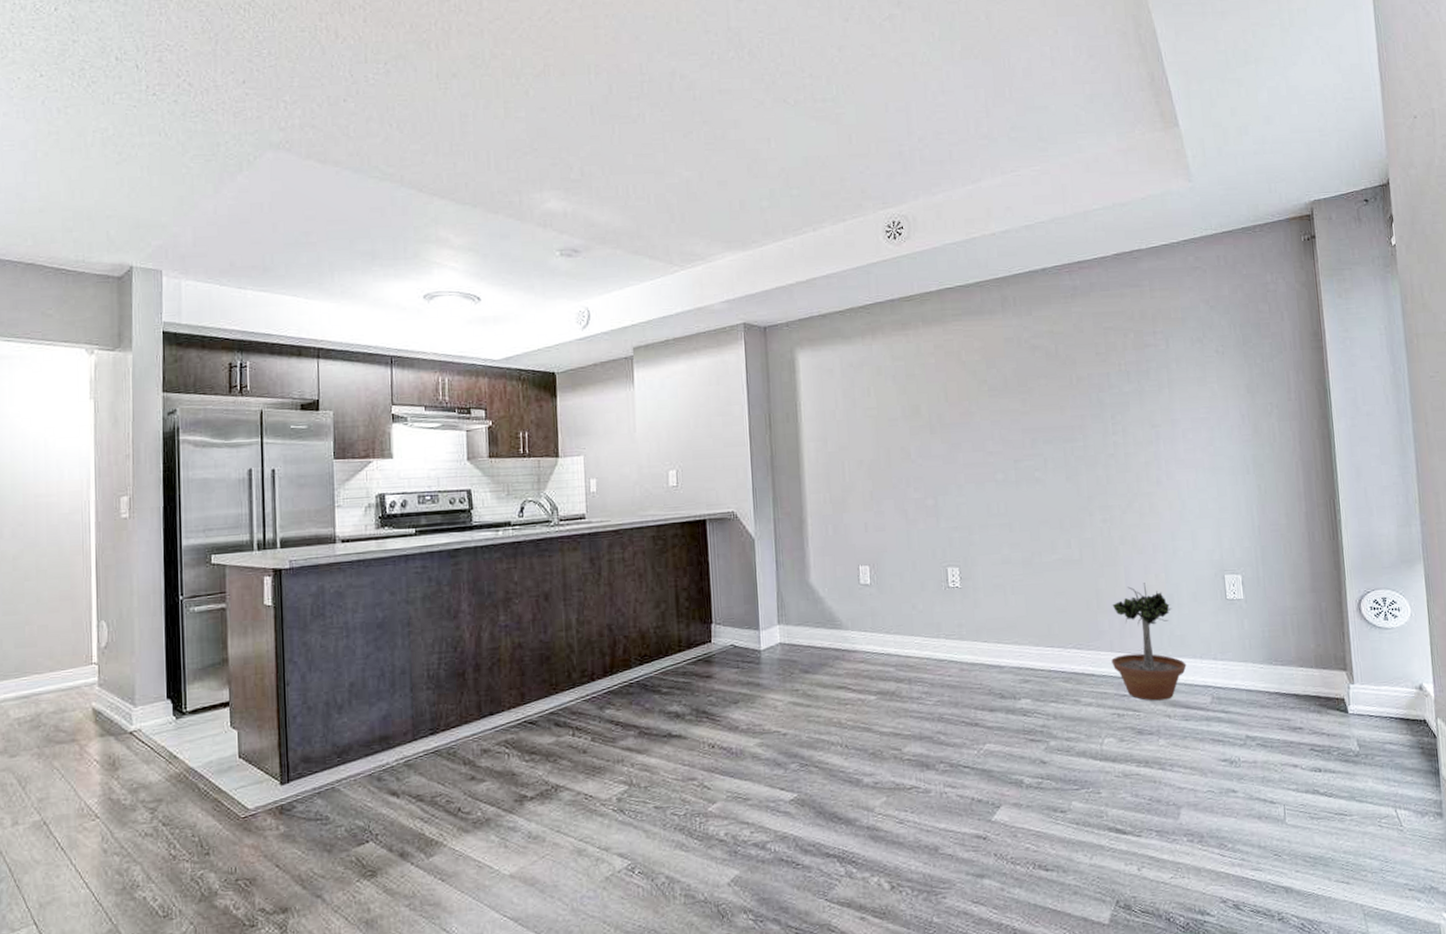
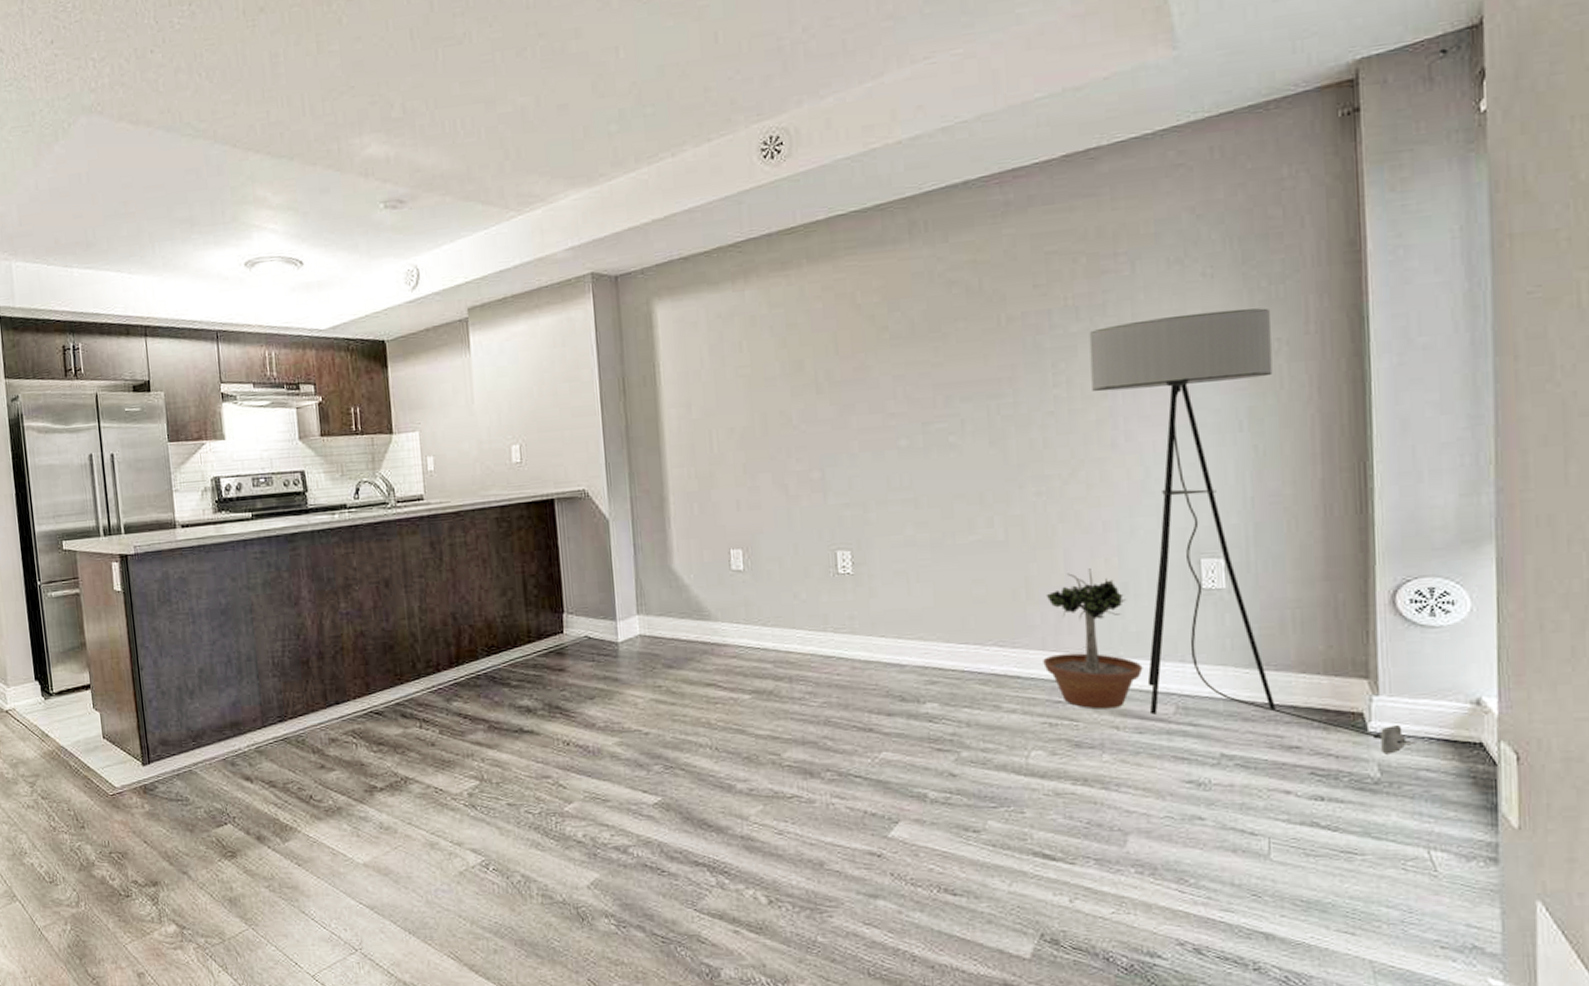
floor lamp: none [1137,379,1382,732] -> present [1089,308,1416,755]

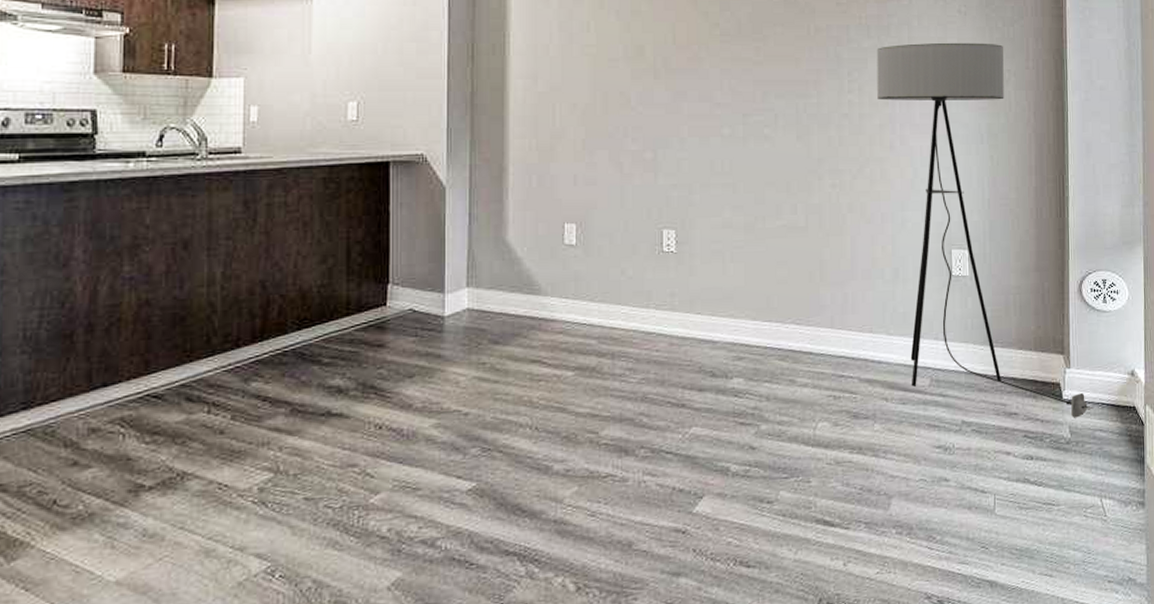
potted tree: present [1043,568,1143,709] -> none [831,255,907,382]

